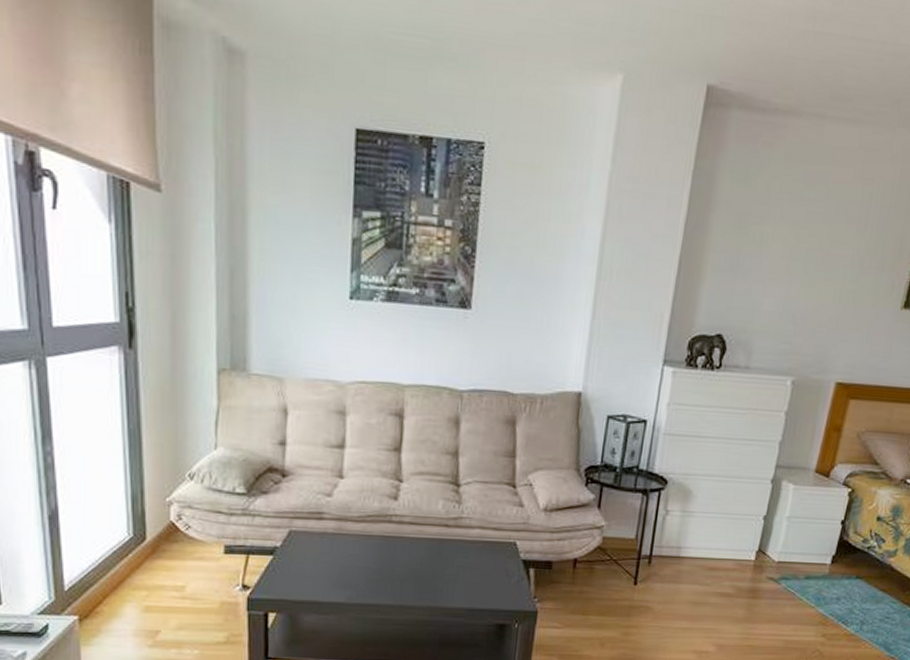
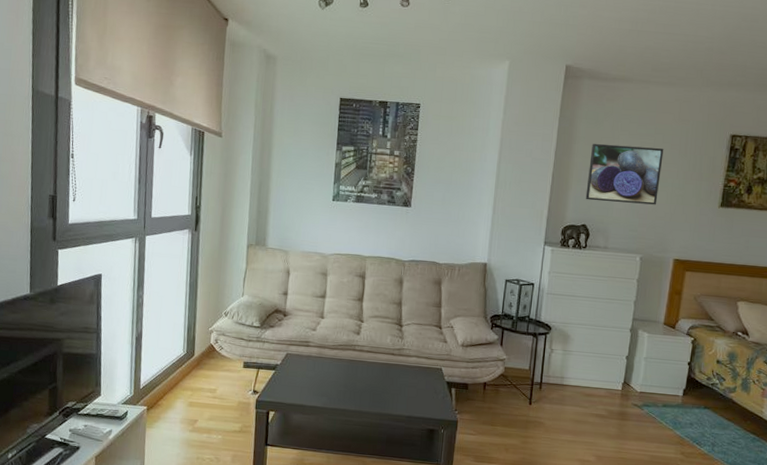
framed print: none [723,212,837,306] -> present [585,143,664,205]

